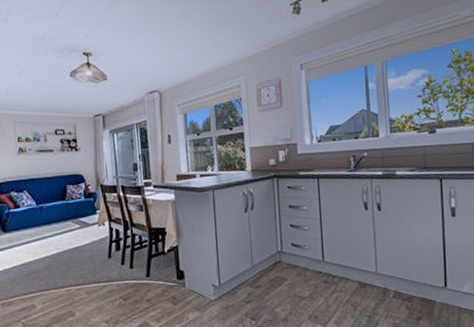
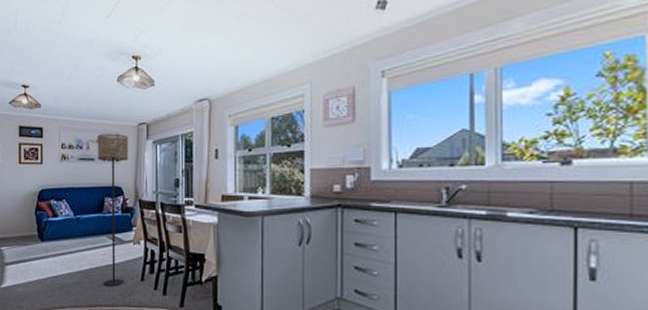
floor lamp: none [54,125,93,267] -> present [97,133,129,286]

